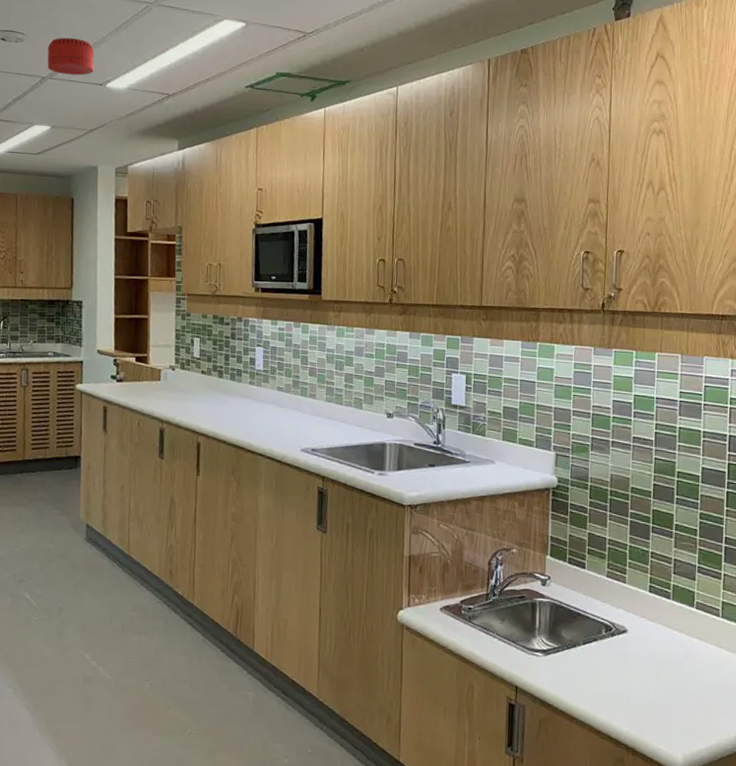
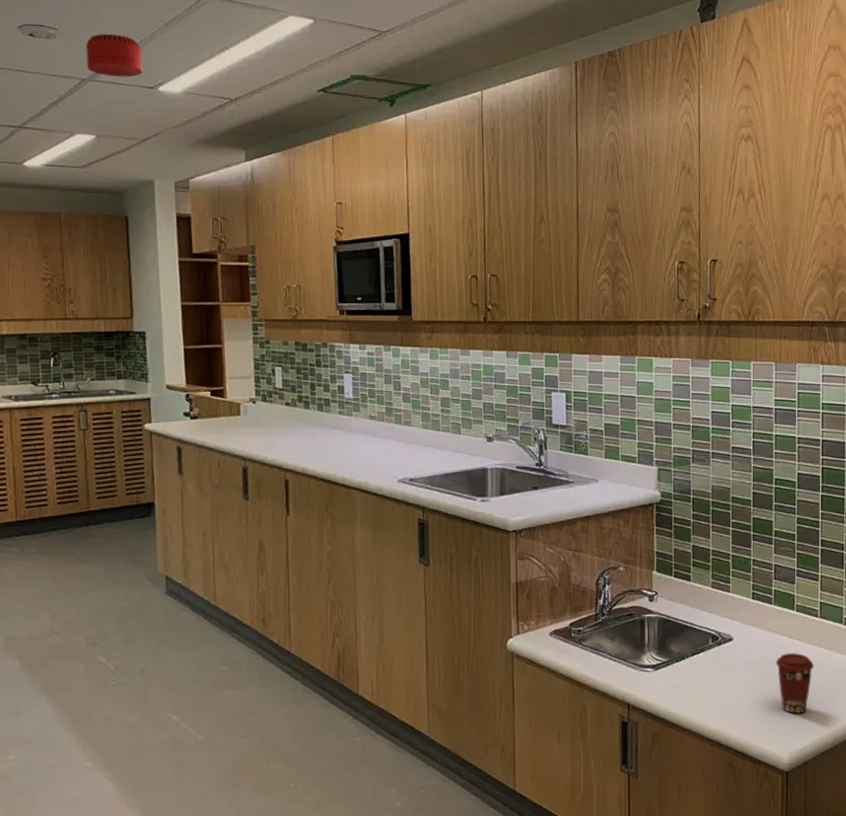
coffee cup: none [672,651,713,715] -> present [775,653,814,714]

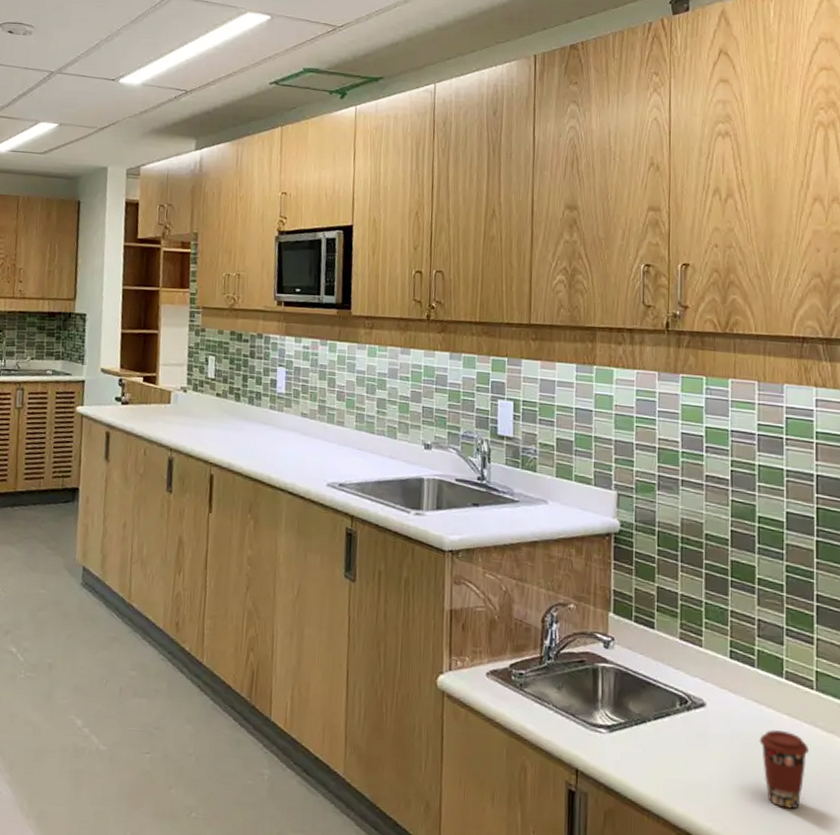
smoke detector: present [86,33,143,78] -> none [56,30,108,70]

